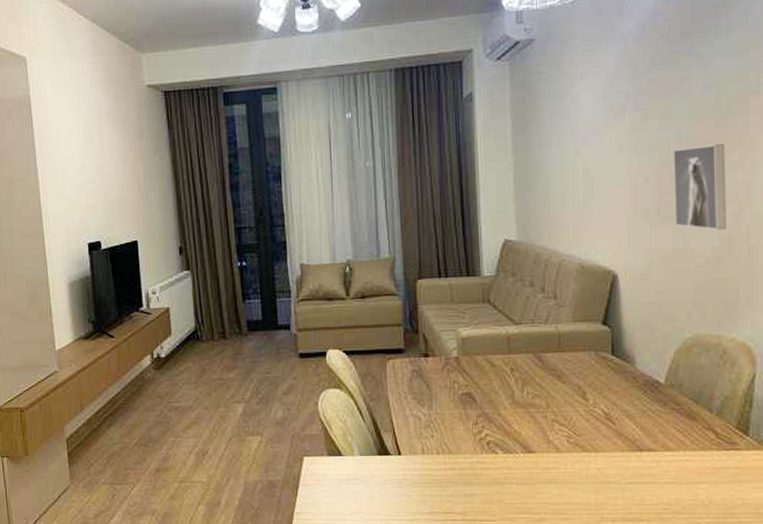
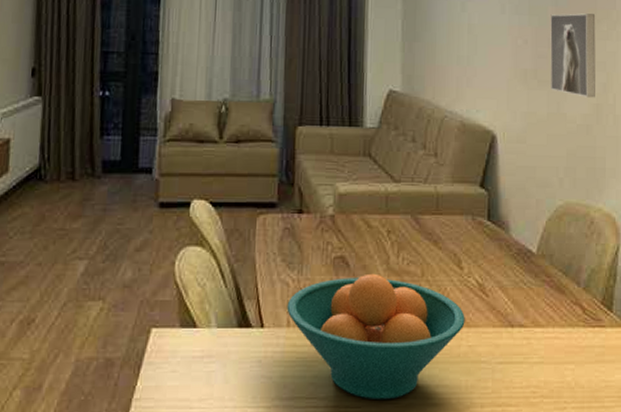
fruit bowl: none [420,407,592,514] -> present [286,273,465,399]

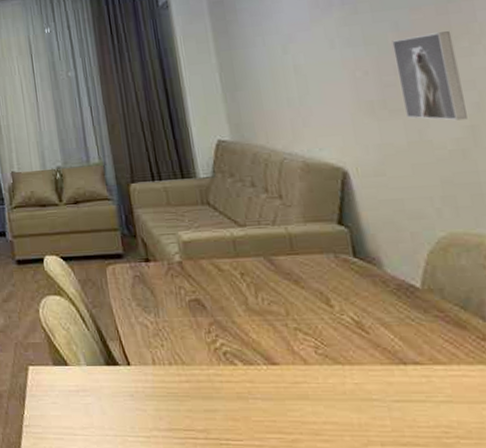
fruit bowl: present [286,273,465,399] -> none [149,314,346,434]

